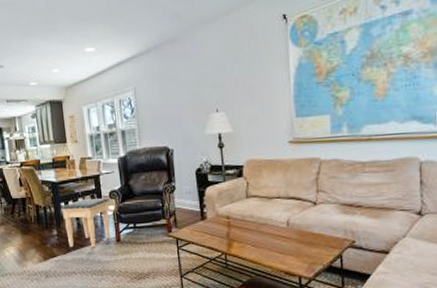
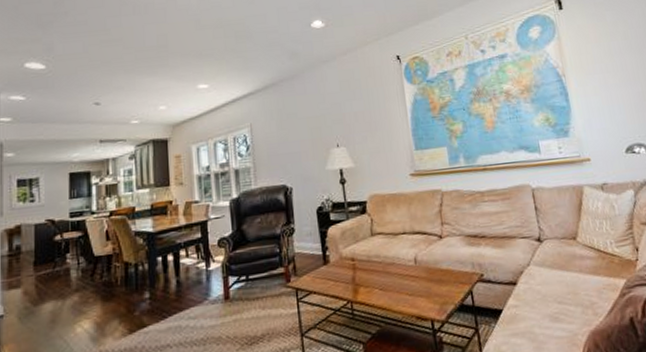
footstool: present [61,198,111,248] -> none [157,247,218,313]

